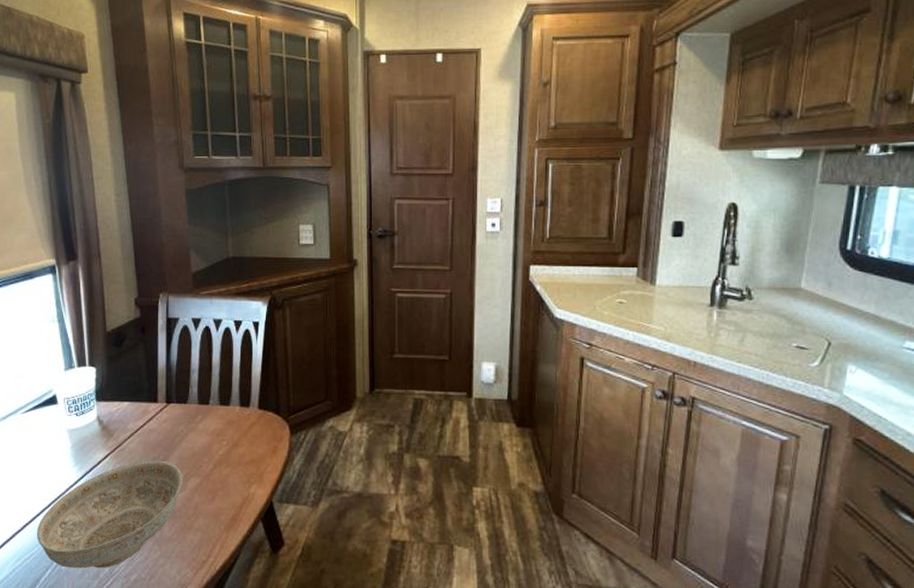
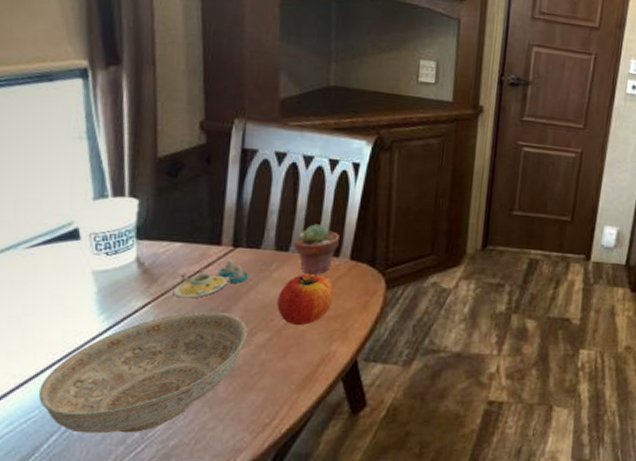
salt and pepper shaker set: none [125,415,180,450] -> present [173,260,249,299]
apple: none [204,424,248,471] -> present [277,274,334,326]
potted succulent: none [213,379,248,425] -> present [294,224,340,276]

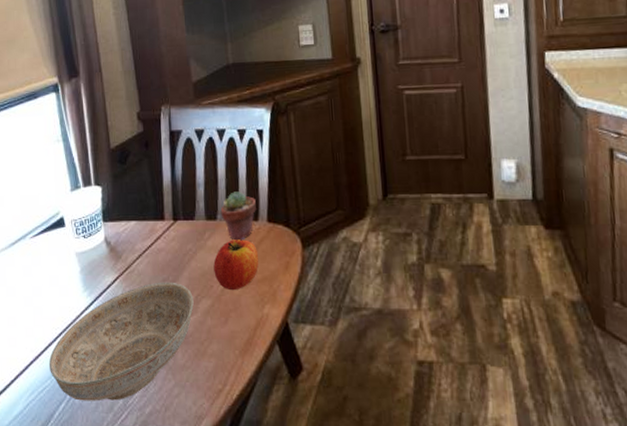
salt and pepper shaker set: present [173,260,249,299] -> none [133,233,188,271]

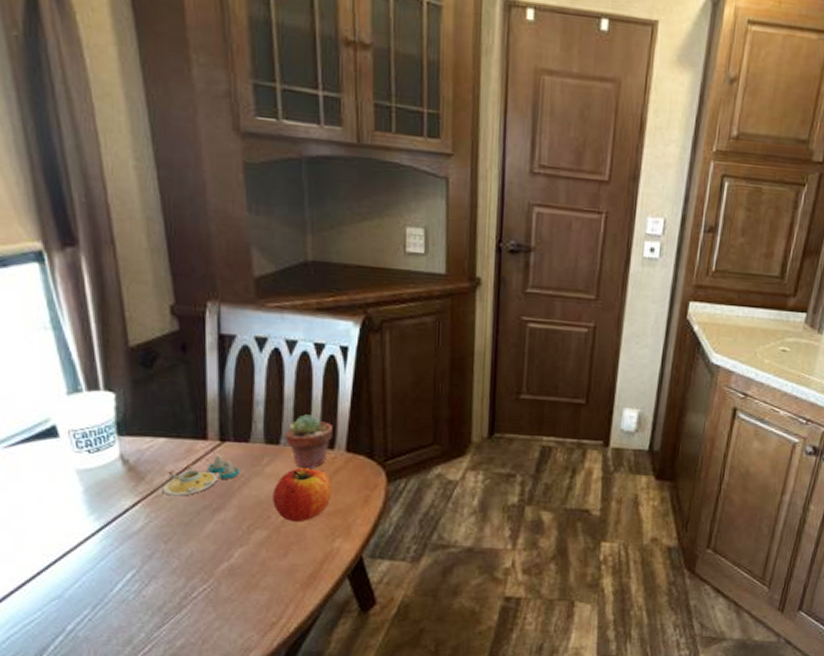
decorative bowl: present [48,282,194,401] -> none [37,509,244,634]
salt and pepper shaker set: none [133,233,188,271] -> present [162,455,240,496]

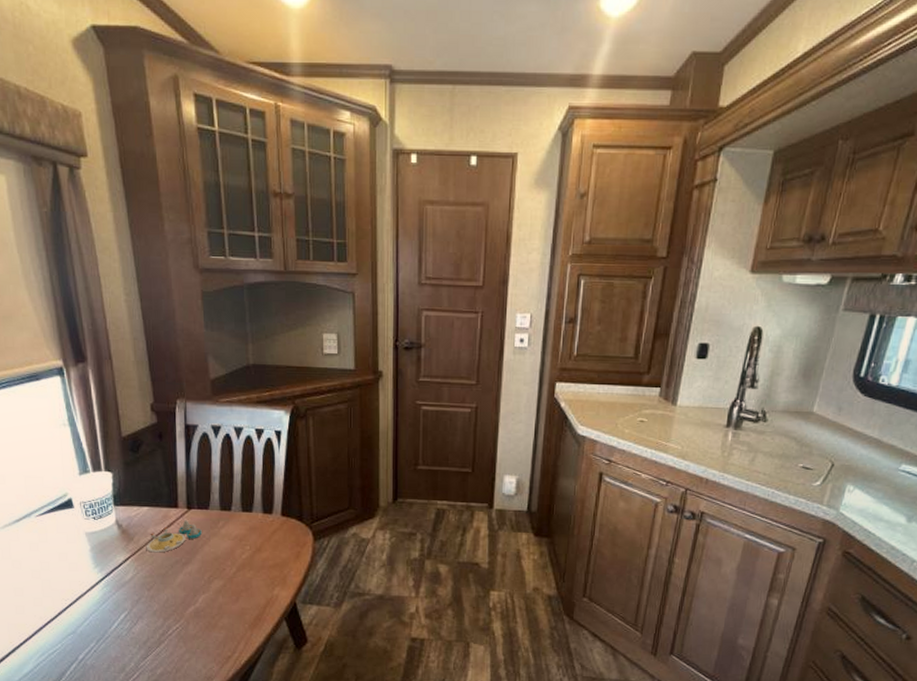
apple: present [273,468,332,523] -> none [227,529,271,574]
potted succulent: present [285,414,332,470] -> none [235,486,271,531]

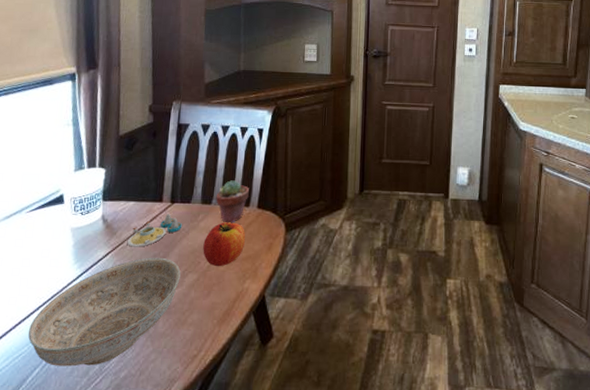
decorative bowl: none [59,563,206,663] -> present [28,257,181,367]
apple: none [227,529,271,574] -> present [203,222,246,267]
potted succulent: none [235,486,271,531] -> present [216,180,249,223]

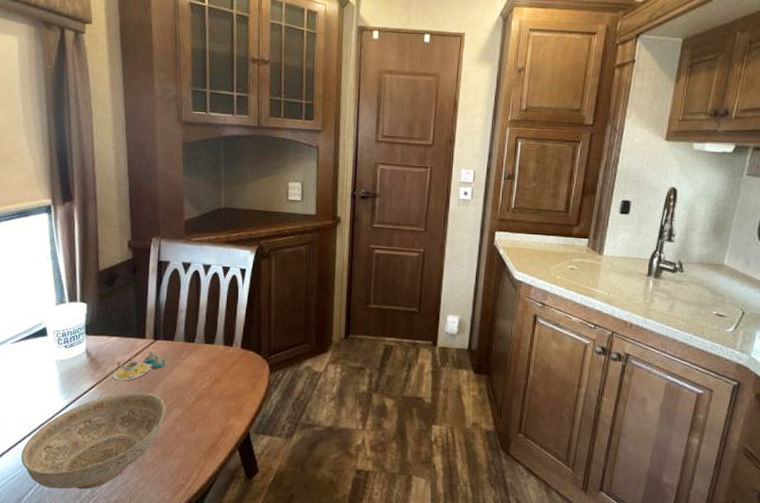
apple: present [203,222,246,267] -> none [187,360,230,404]
potted succulent: present [216,180,249,223] -> none [199,320,232,362]

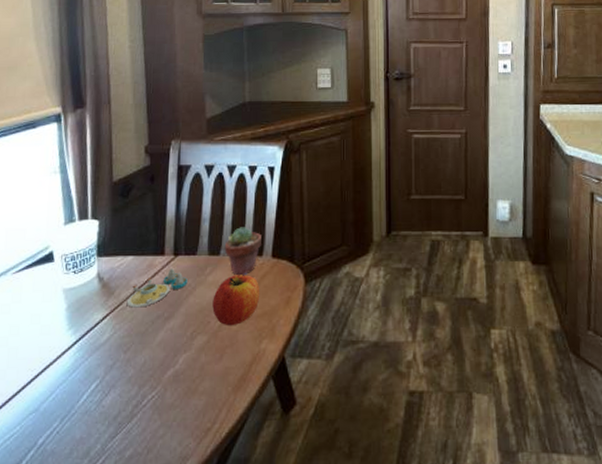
decorative bowl: present [20,391,166,490] -> none [19,318,188,447]
apple: none [187,360,230,404] -> present [212,275,260,326]
potted succulent: none [199,320,232,362] -> present [224,227,261,276]

